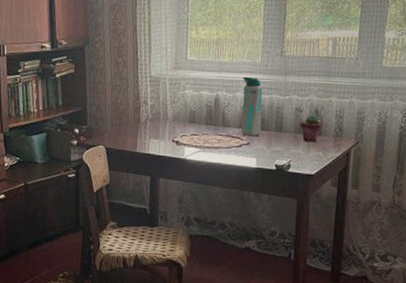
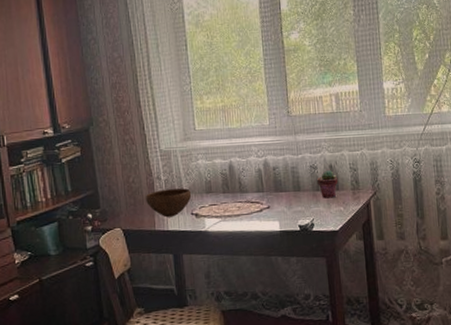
bowl: none [131,114,175,142] -> present [146,188,192,218]
water bottle: present [241,76,263,137] -> none [254,139,280,200]

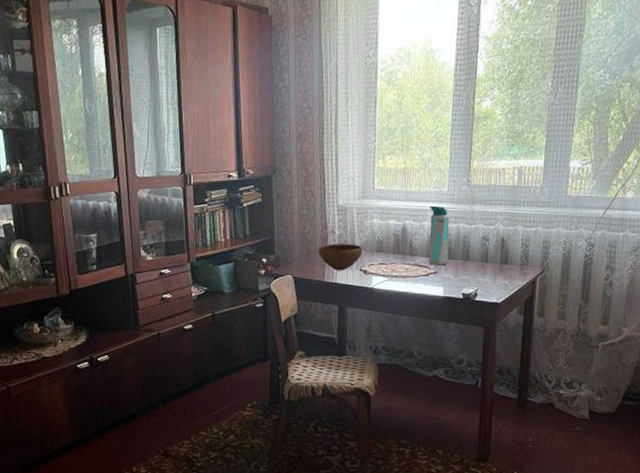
water bottle: none [254,139,280,200] -> present [428,205,450,265]
potted succulent: present [317,171,338,199] -> none [487,244,508,271]

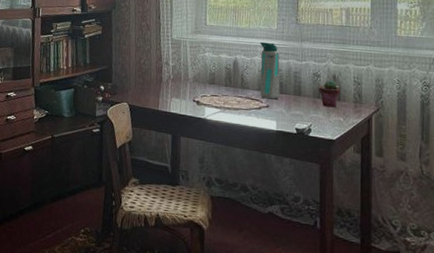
bowl: present [319,243,363,271] -> none [153,74,196,101]
potted succulent: none [487,244,508,271] -> present [319,80,341,108]

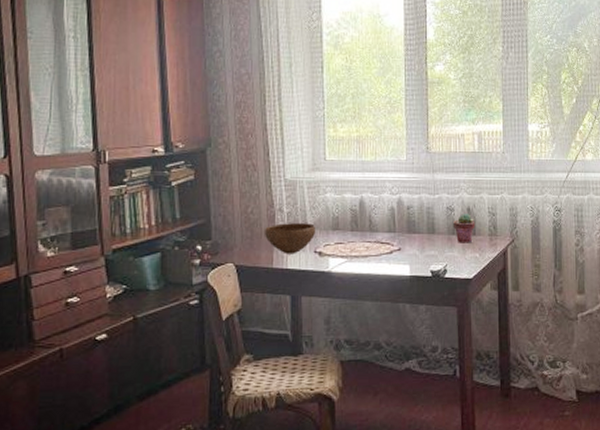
bowl: none [153,74,196,101] -> present [265,223,316,254]
water bottle: present [260,41,280,100] -> none [388,176,413,241]

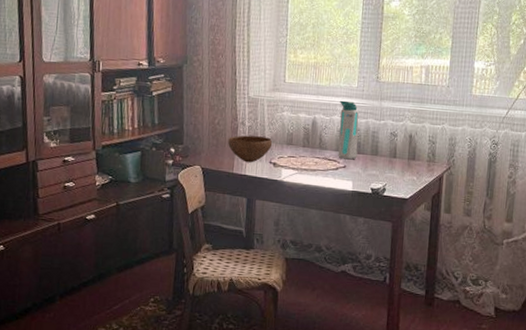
water bottle: none [388,176,413,241] -> present [338,100,359,160]
potted succulent: present [453,214,476,243] -> none [395,140,416,167]

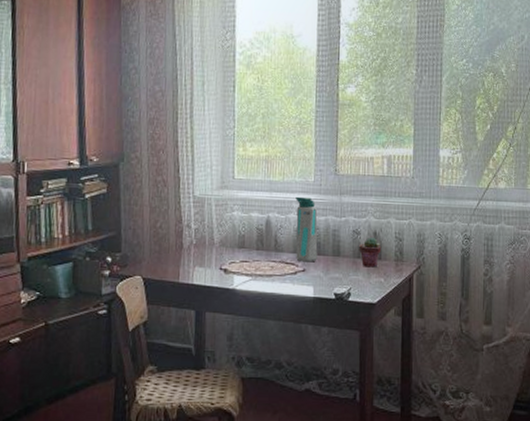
bowl: present [228,135,273,163] -> none [172,239,223,270]
potted succulent: none [395,140,416,167] -> present [359,238,382,268]

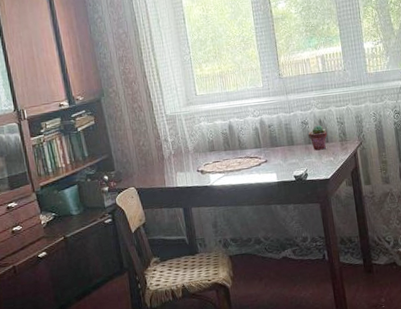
water bottle: present [295,196,318,262] -> none [250,100,276,155]

